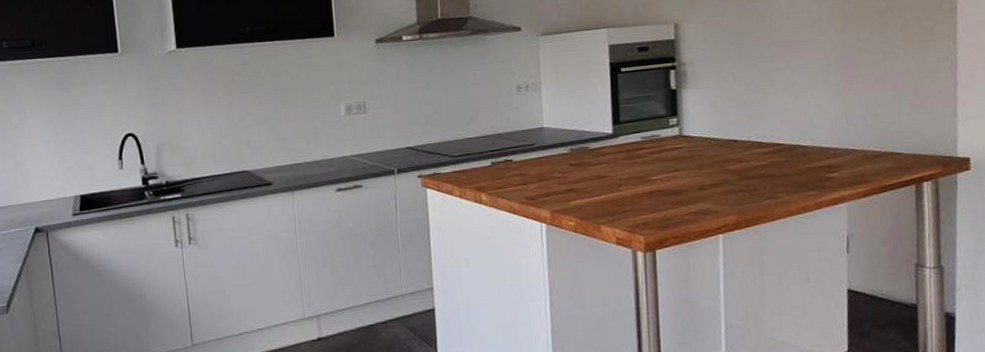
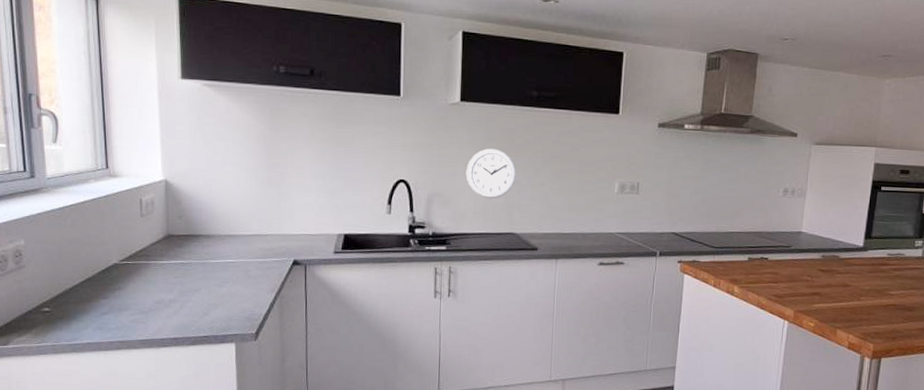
wall clock: none [190,89,241,140] -> present [466,148,516,199]

